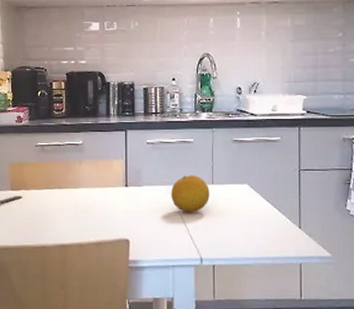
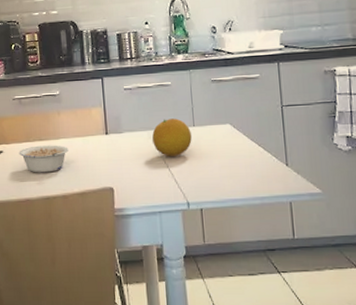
legume: none [38,193,87,221] -> present [18,145,69,173]

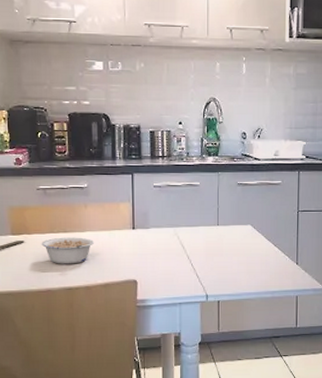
fruit: present [152,118,192,157] -> none [178,217,215,253]

